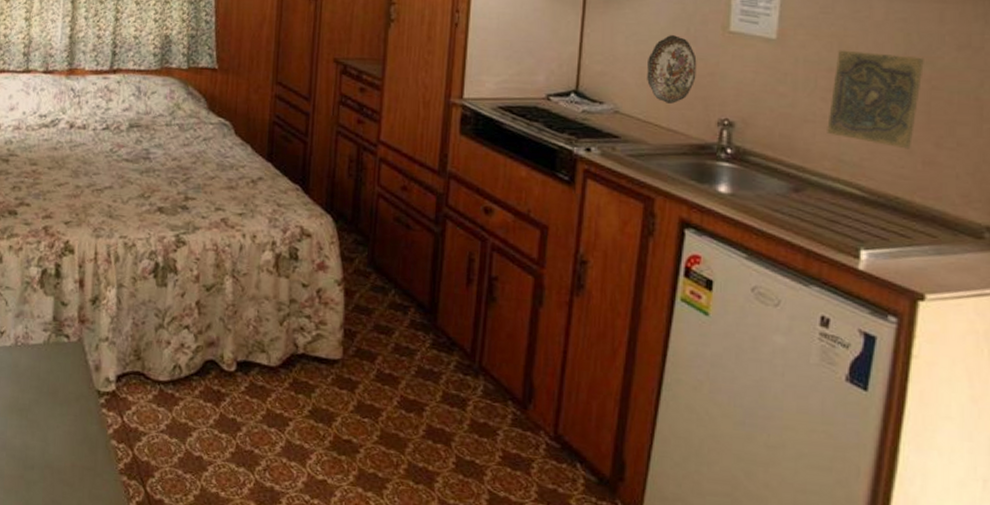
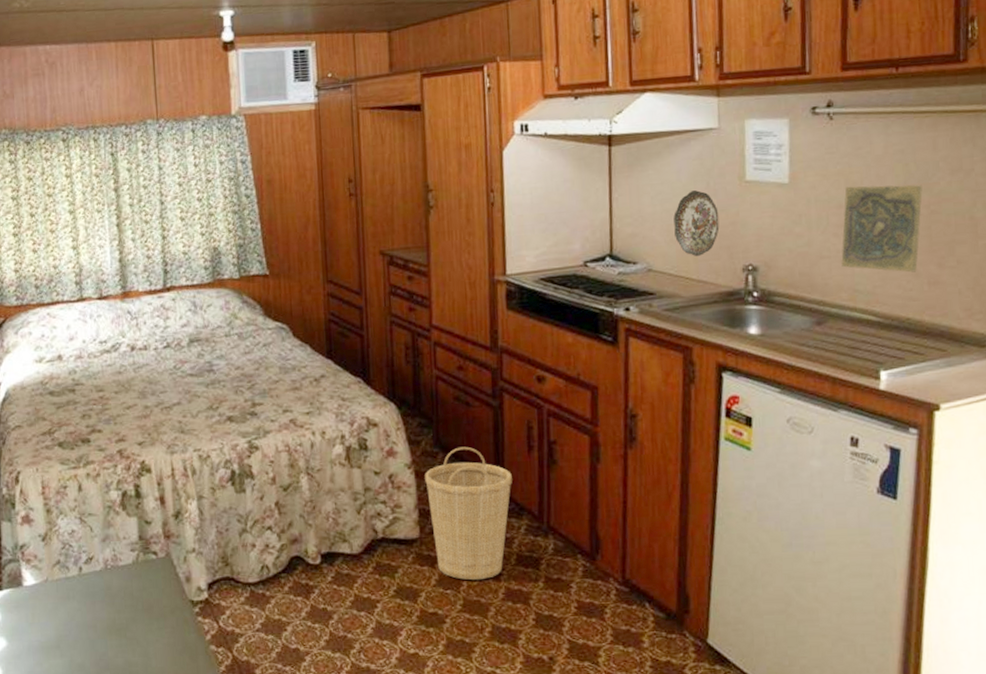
basket: none [354,270,447,413] -> present [425,446,512,581]

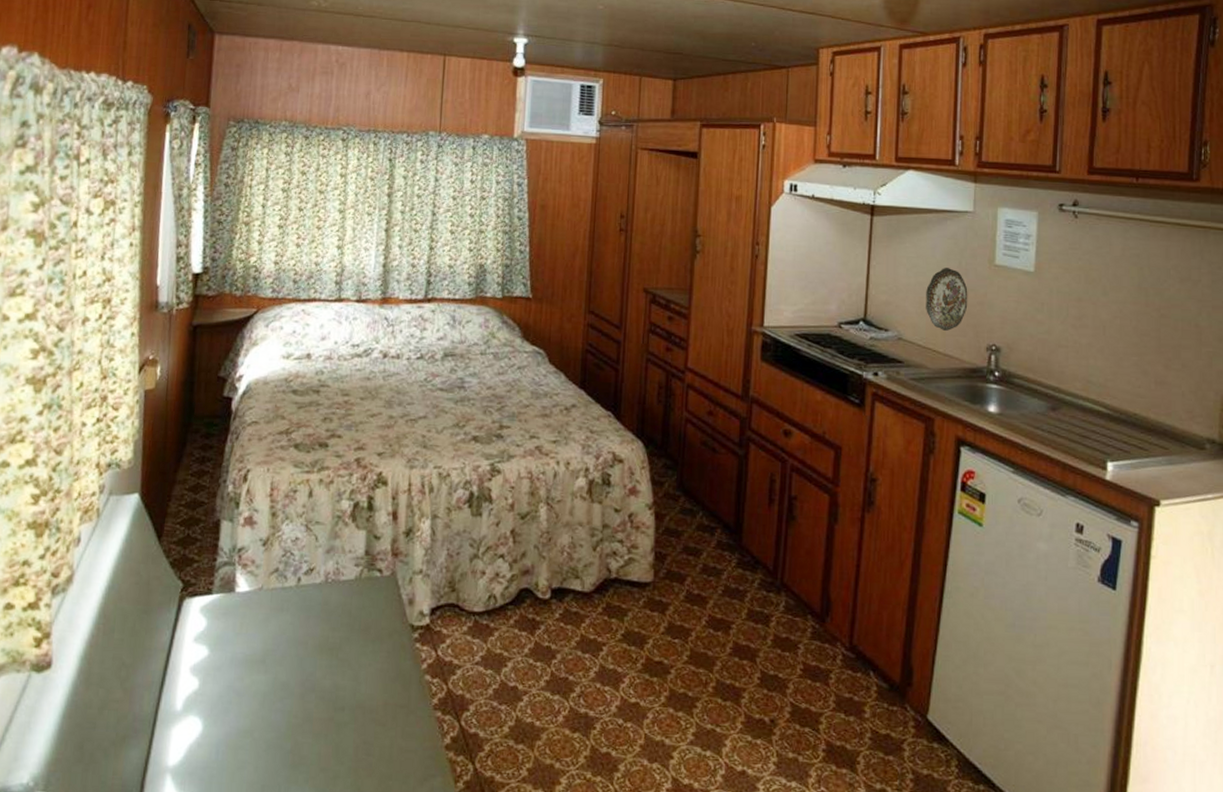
basket: present [425,446,512,581] -> none [664,492,751,632]
decorative tile: present [841,185,923,273] -> none [1077,282,1154,371]

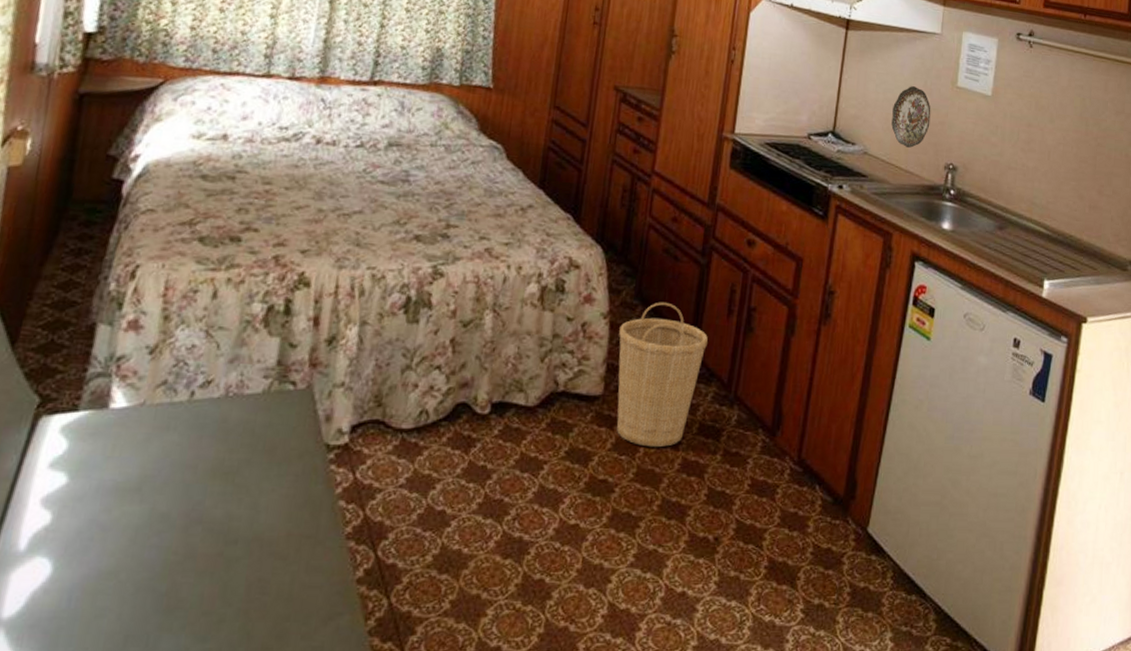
basket: none [664,492,751,632] -> present [617,302,708,448]

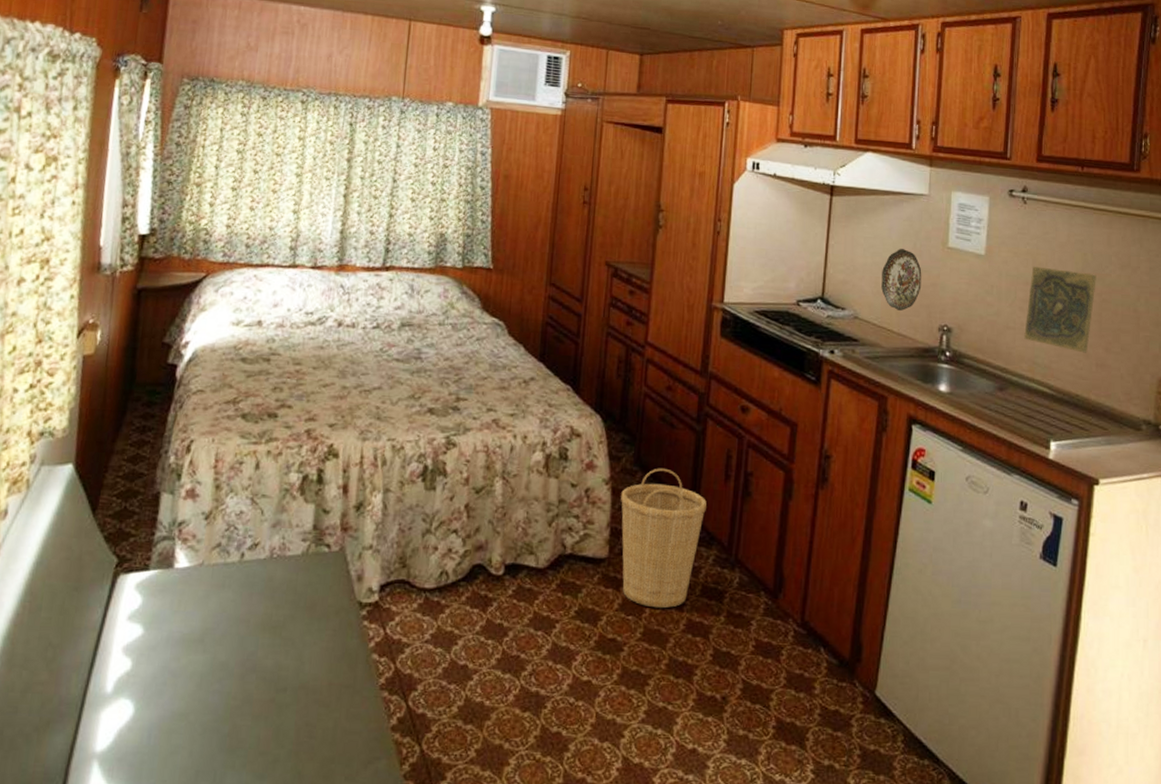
decorative tile: none [1024,108,1093,195] -> present [1024,266,1096,353]

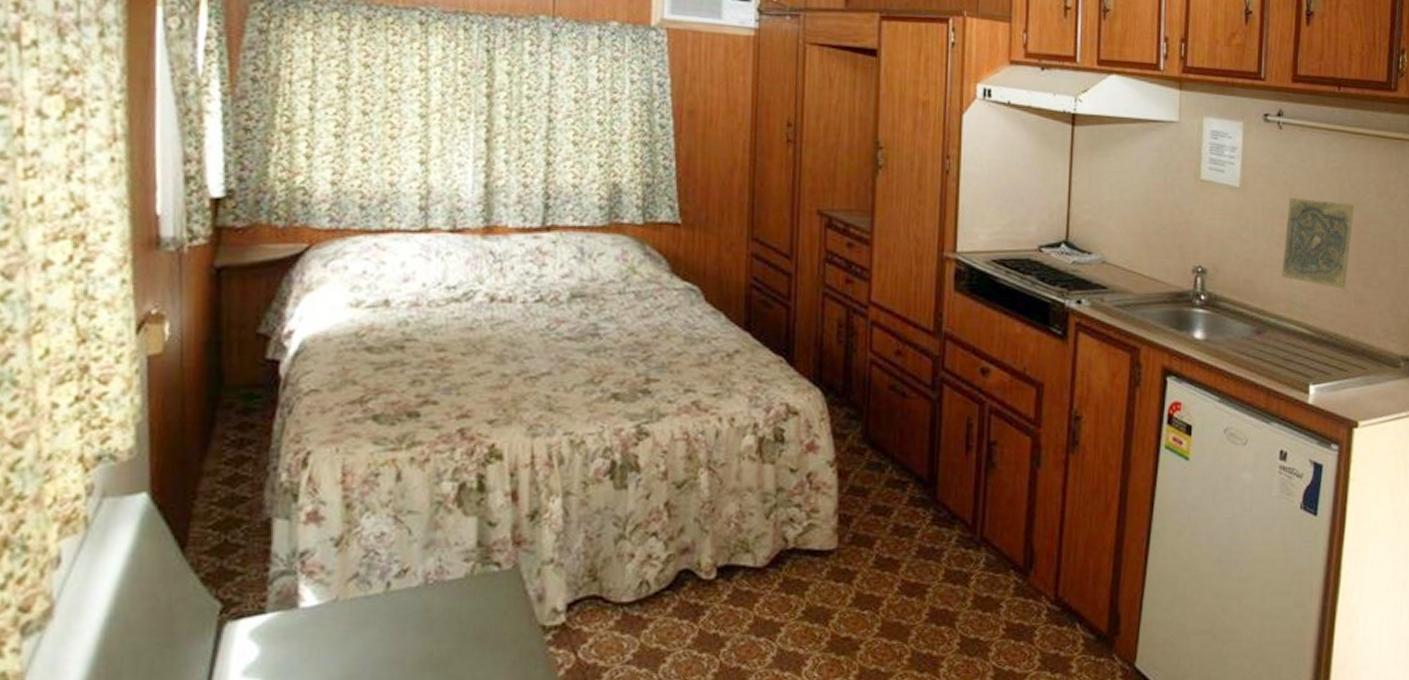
basket: present [621,468,707,609] -> none [849,443,946,599]
decorative plate: present [881,249,922,311] -> none [1131,183,1174,252]

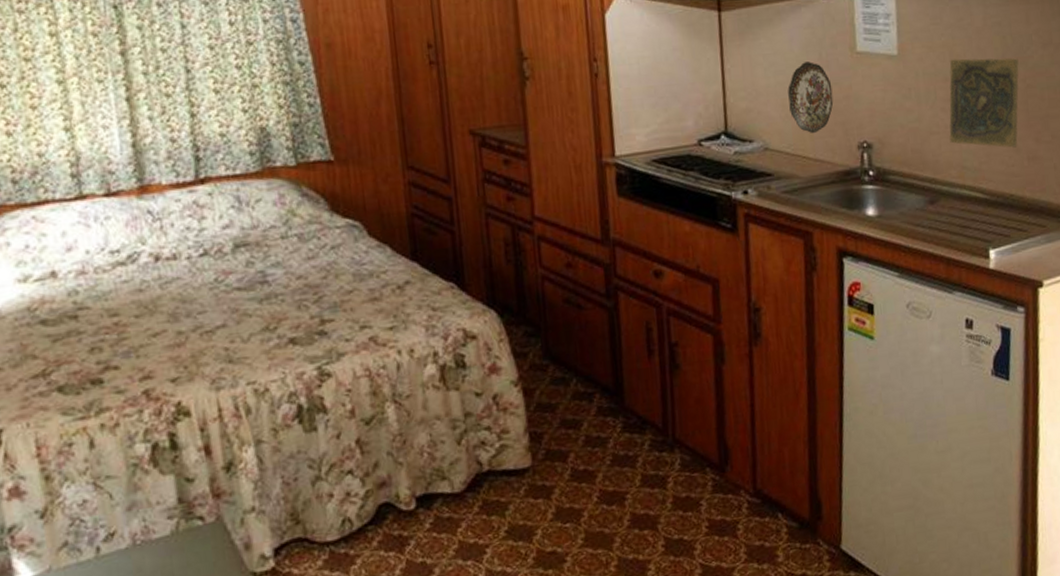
decorative plate: none [1131,183,1174,252] -> present [788,62,834,133]

